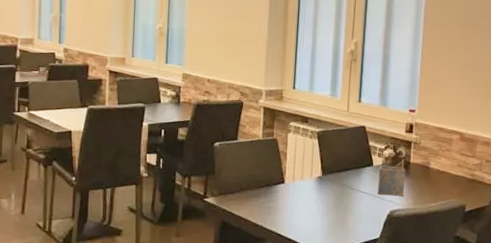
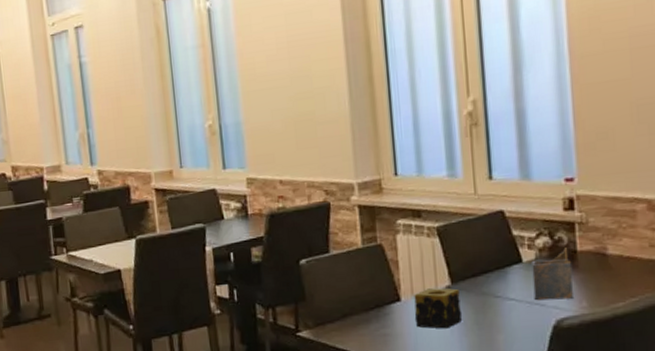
candle: none [292,177,327,208] -> present [414,288,463,329]

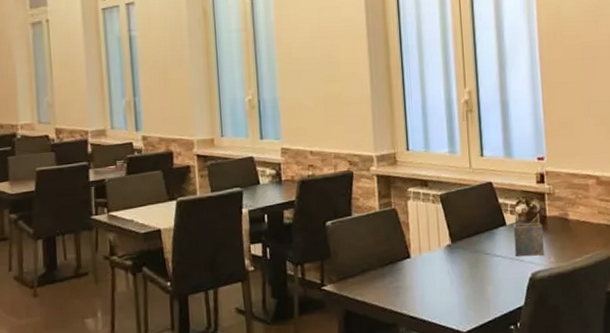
candle: present [414,288,463,329] -> none [421,246,460,282]

